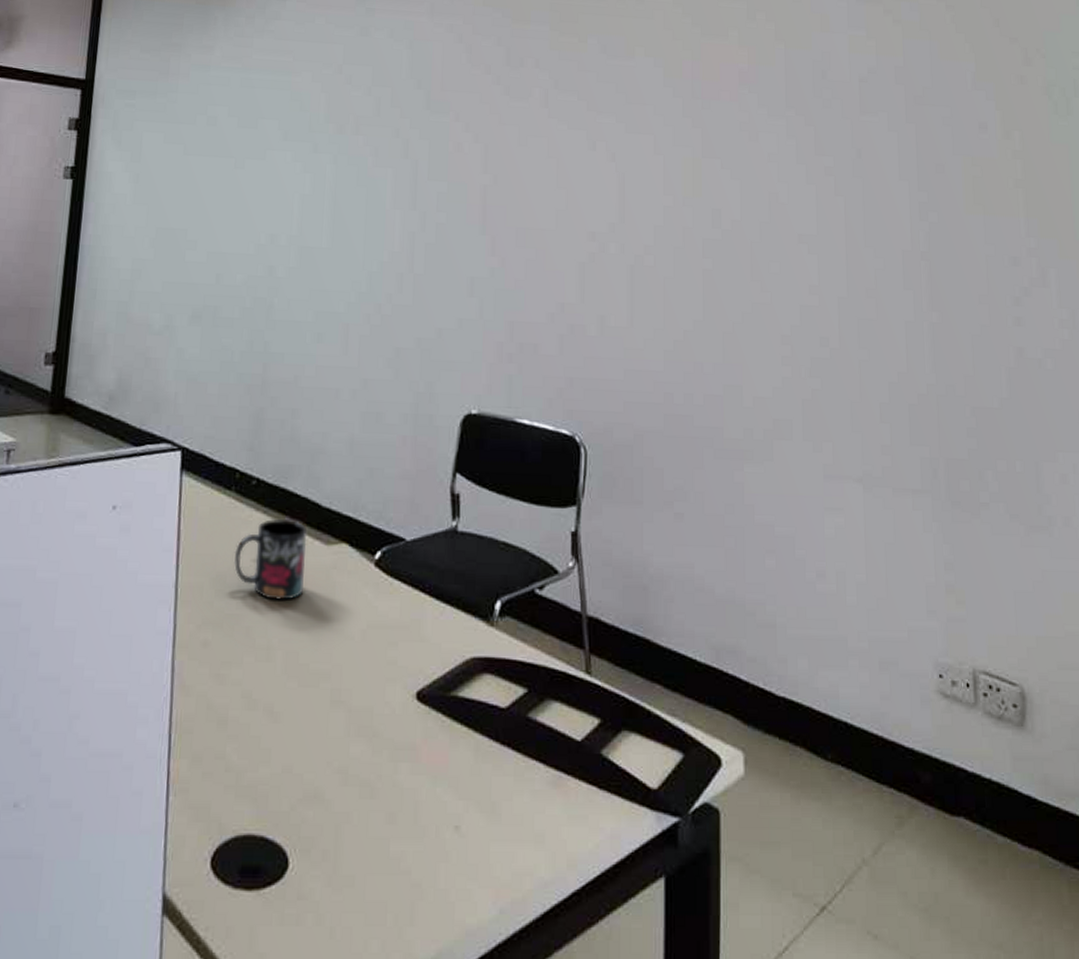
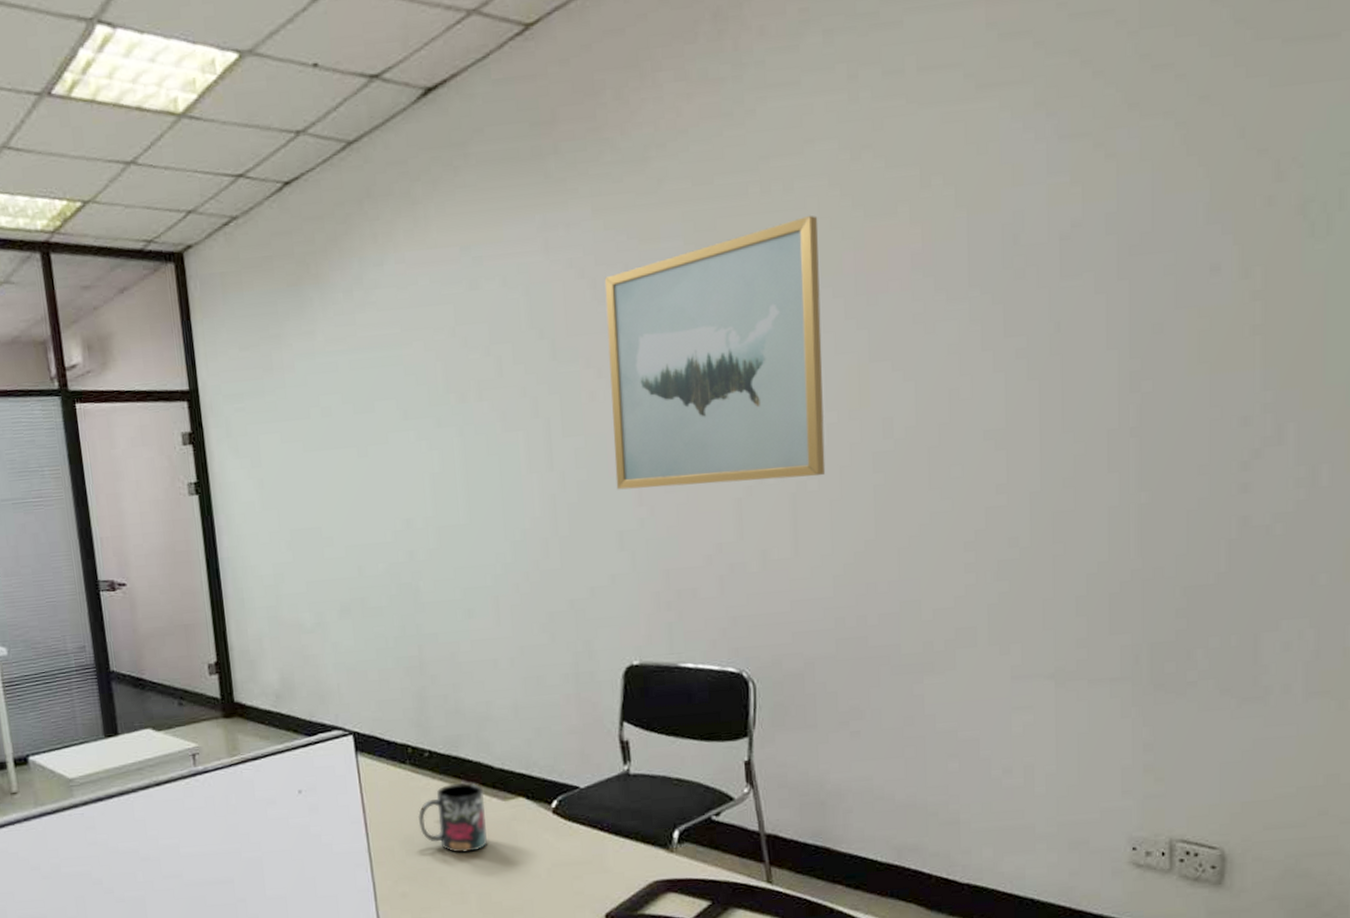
wall art: none [472,24,663,253] -> present [604,215,826,490]

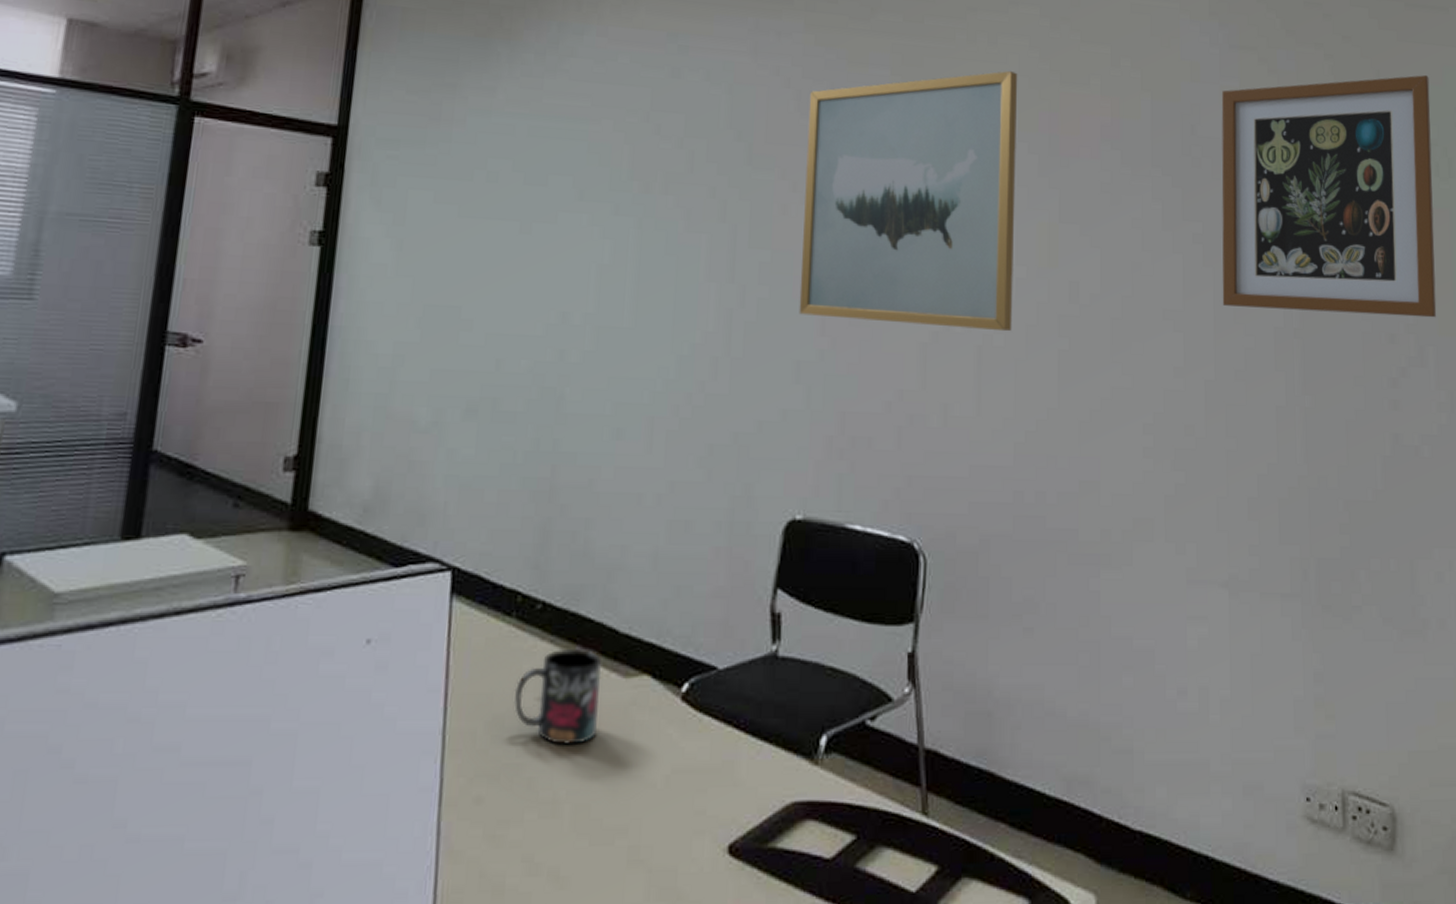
wall art: none [1048,121,1309,417] -> present [1221,75,1437,318]

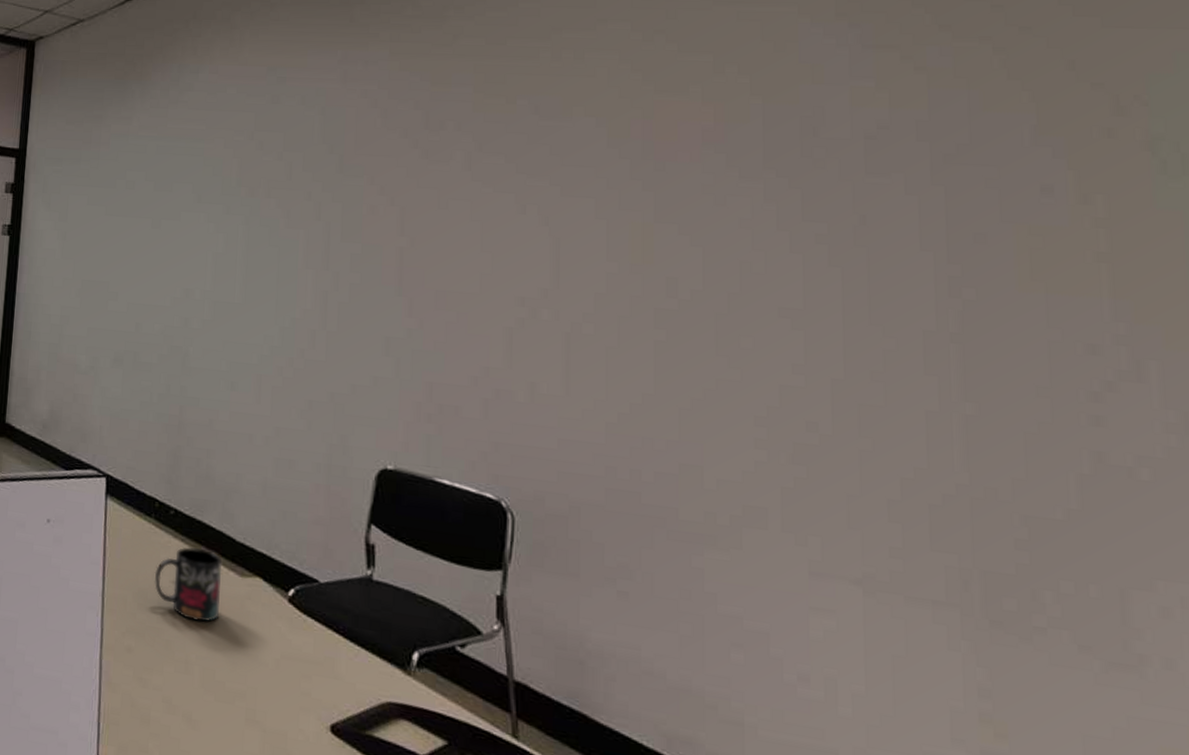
wall art: present [799,70,1018,332] -> none [387,82,607,322]
wall art: present [1221,75,1437,318] -> none [851,63,1163,330]

